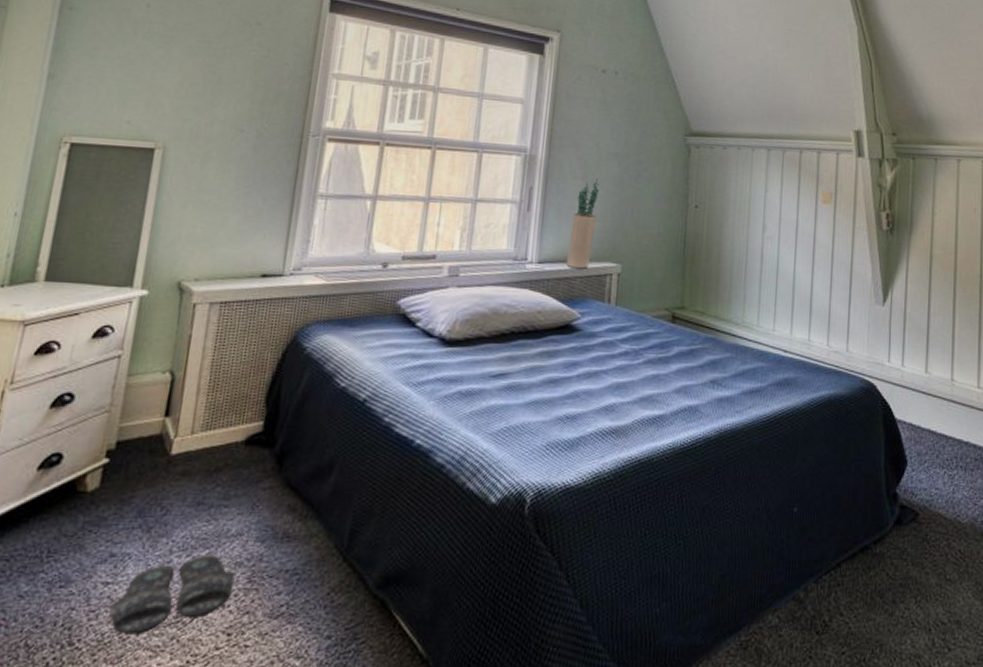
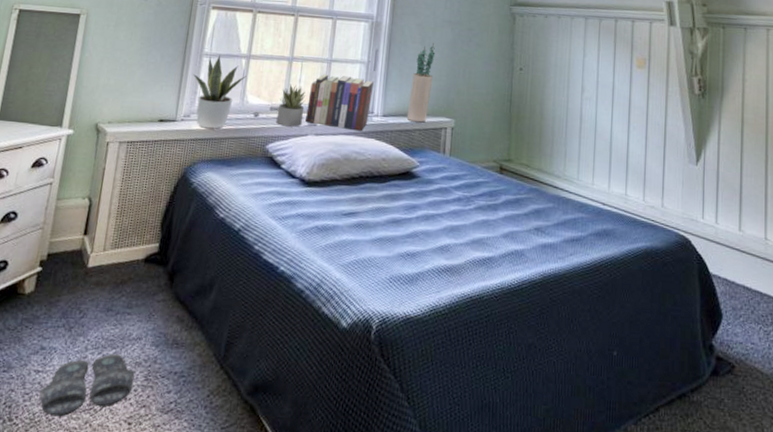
potted plant: none [304,195,372,284] -> present [193,54,247,129]
succulent plant: none [409,228,446,278] -> present [276,84,306,127]
books: none [445,216,527,281] -> present [305,74,374,131]

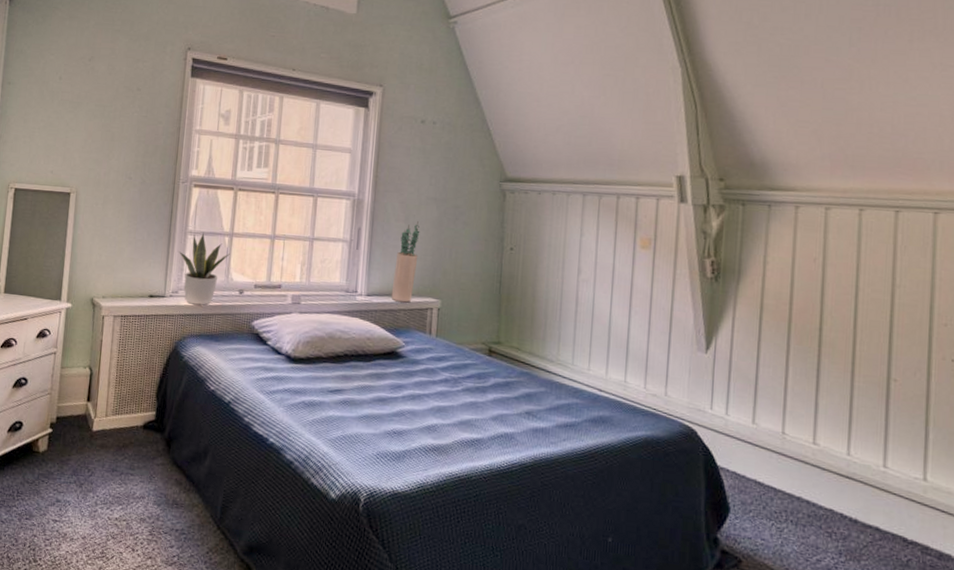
slippers: present [39,353,136,417] -> none [58,509,141,561]
succulent plant: present [276,84,306,127] -> none [260,262,289,305]
books: present [305,74,374,131] -> none [289,252,357,310]

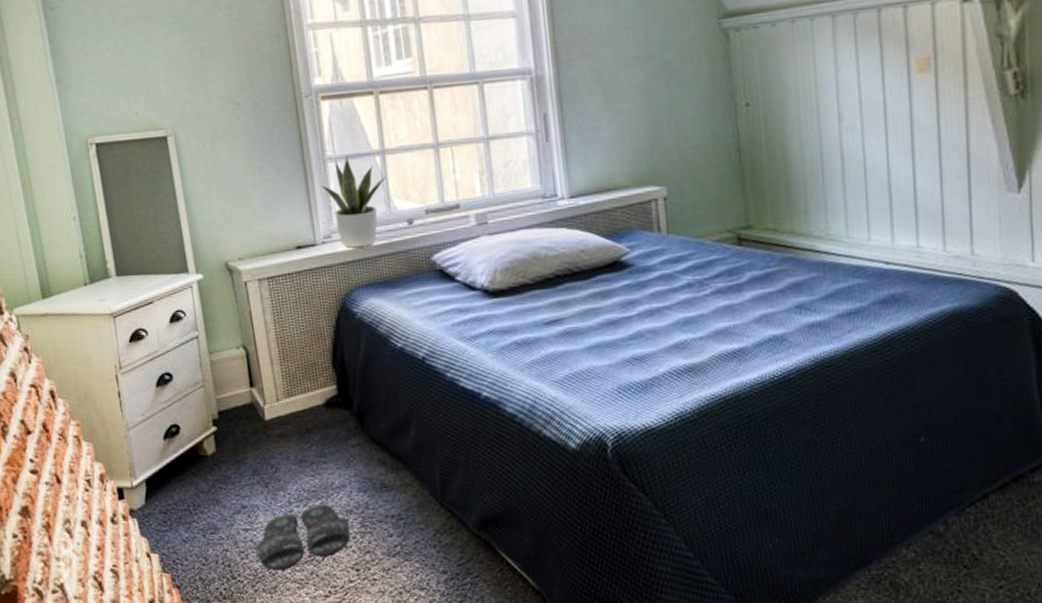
slippers: none [58,509,141,561] -> present [255,504,350,571]
vase: present [391,221,420,303] -> none [599,91,629,199]

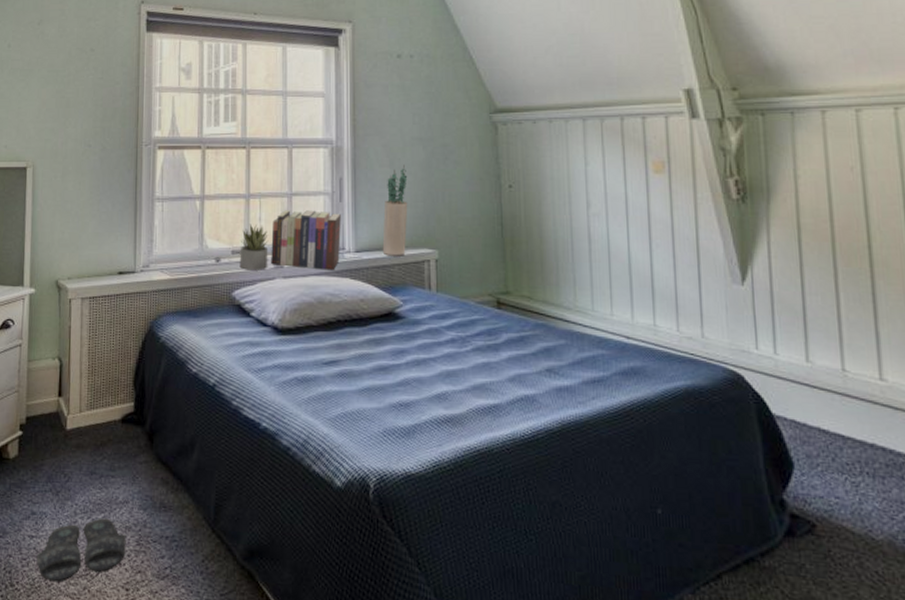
potted plant: present [321,155,386,248] -> none [147,197,203,278]
succulent plant: none [435,177,469,230] -> present [239,223,269,270]
books: none [469,154,552,222] -> present [271,210,341,271]
vase: none [599,91,629,199] -> present [382,165,408,256]

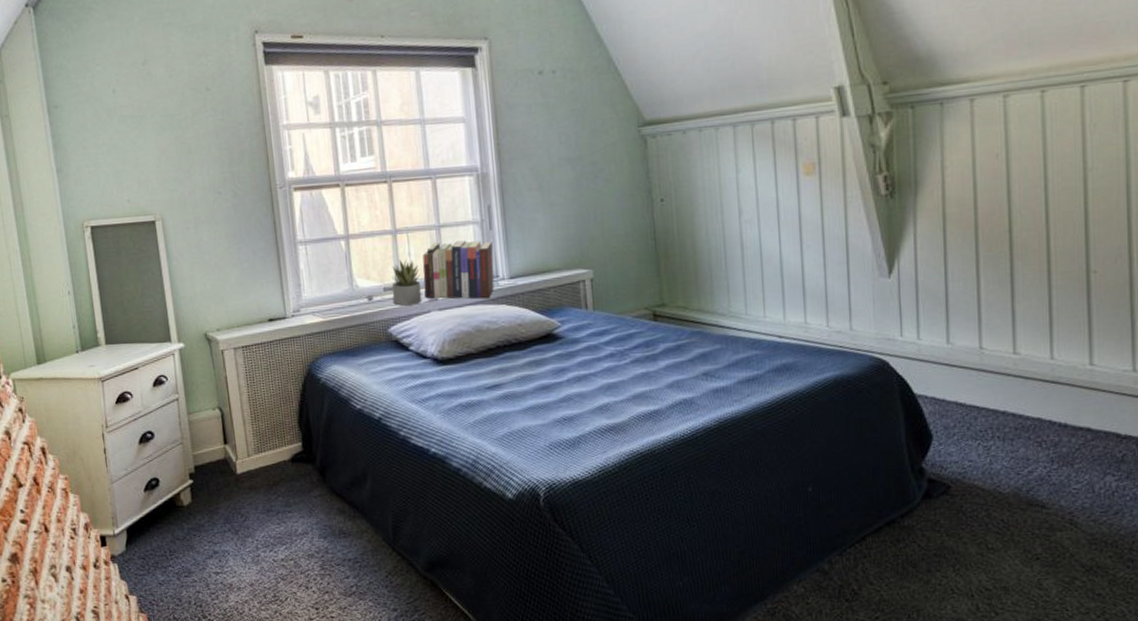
slippers: present [36,518,126,582] -> none [224,549,311,610]
vase: present [382,165,408,256] -> none [535,187,561,280]

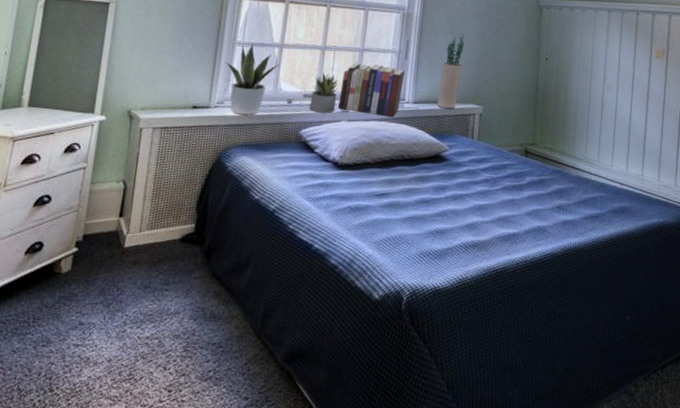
potted plant: none [292,239,350,321] -> present [226,43,280,115]
vase: none [535,187,561,280] -> present [436,34,465,109]

